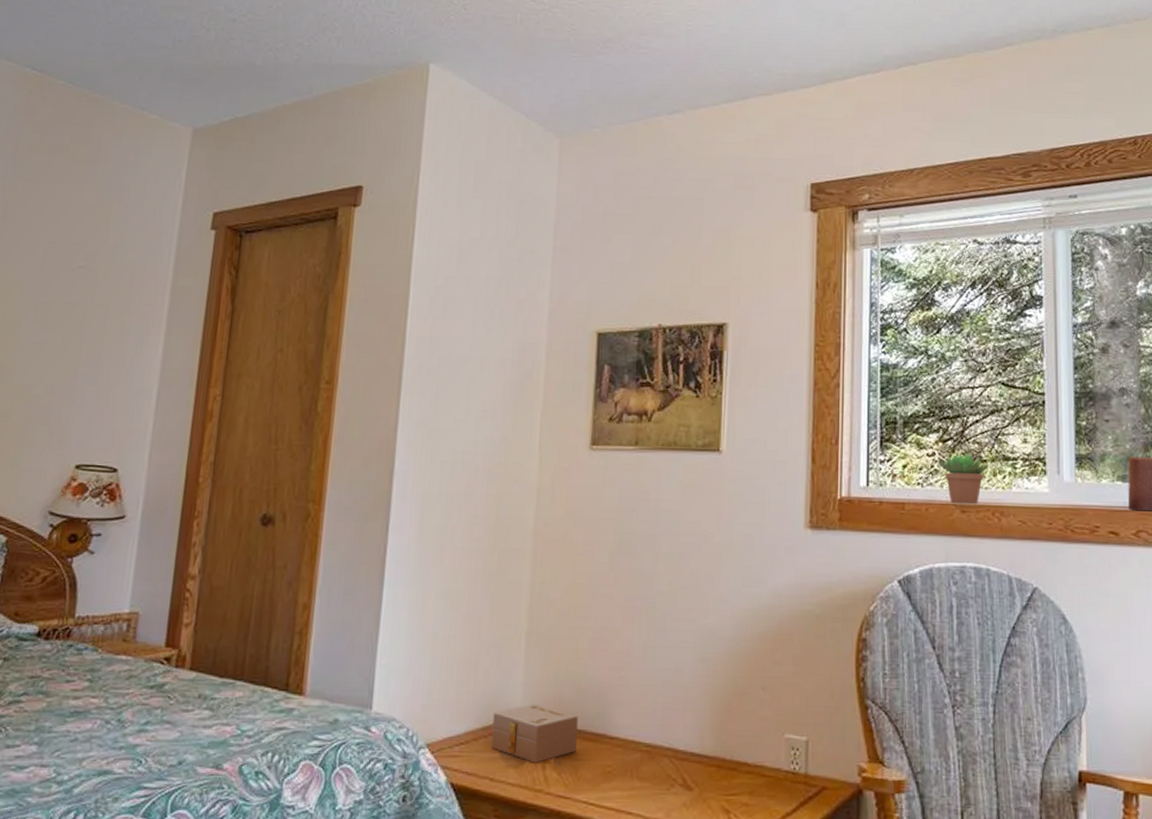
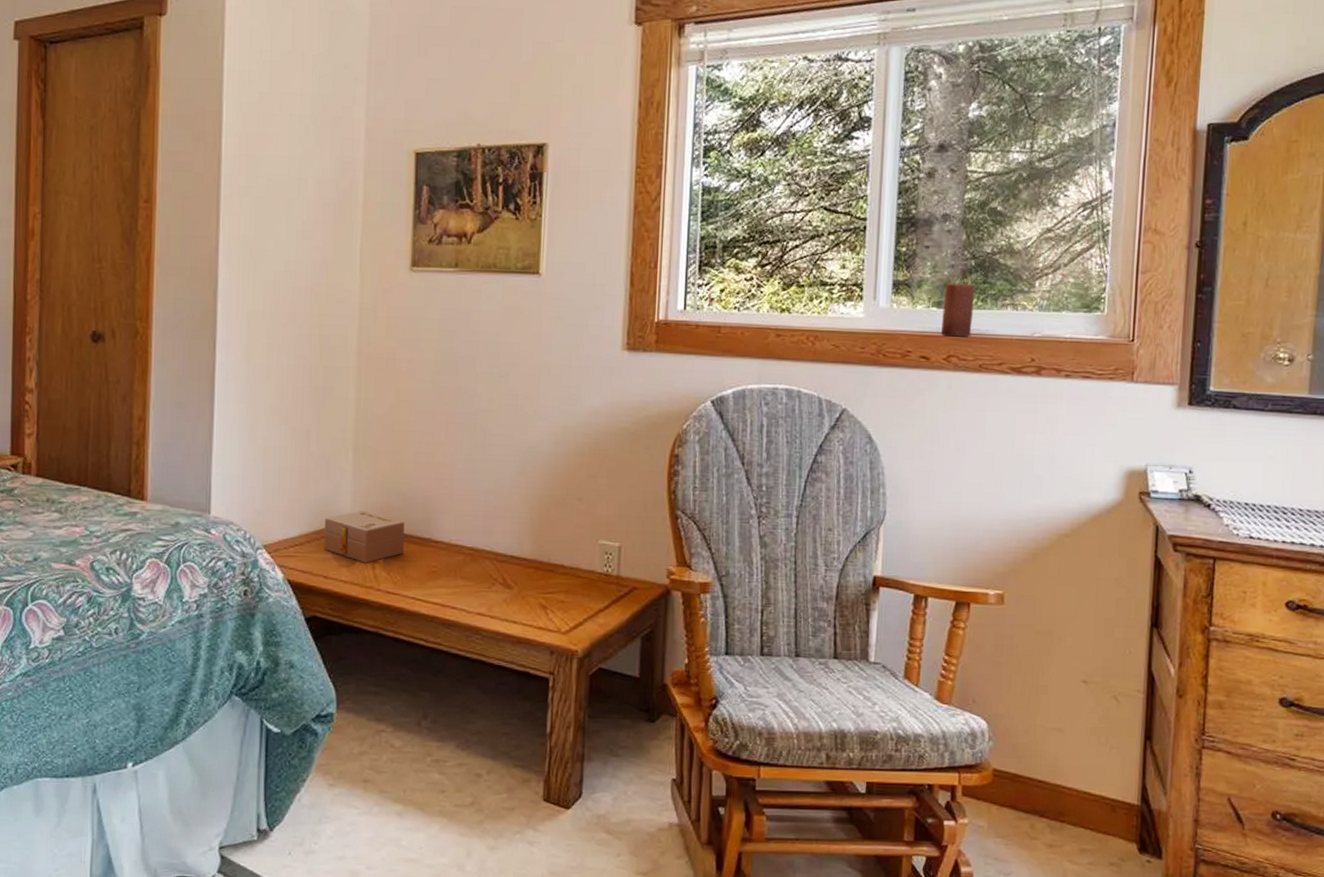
succulent plant: present [937,452,988,505] -> none [754,277,805,329]

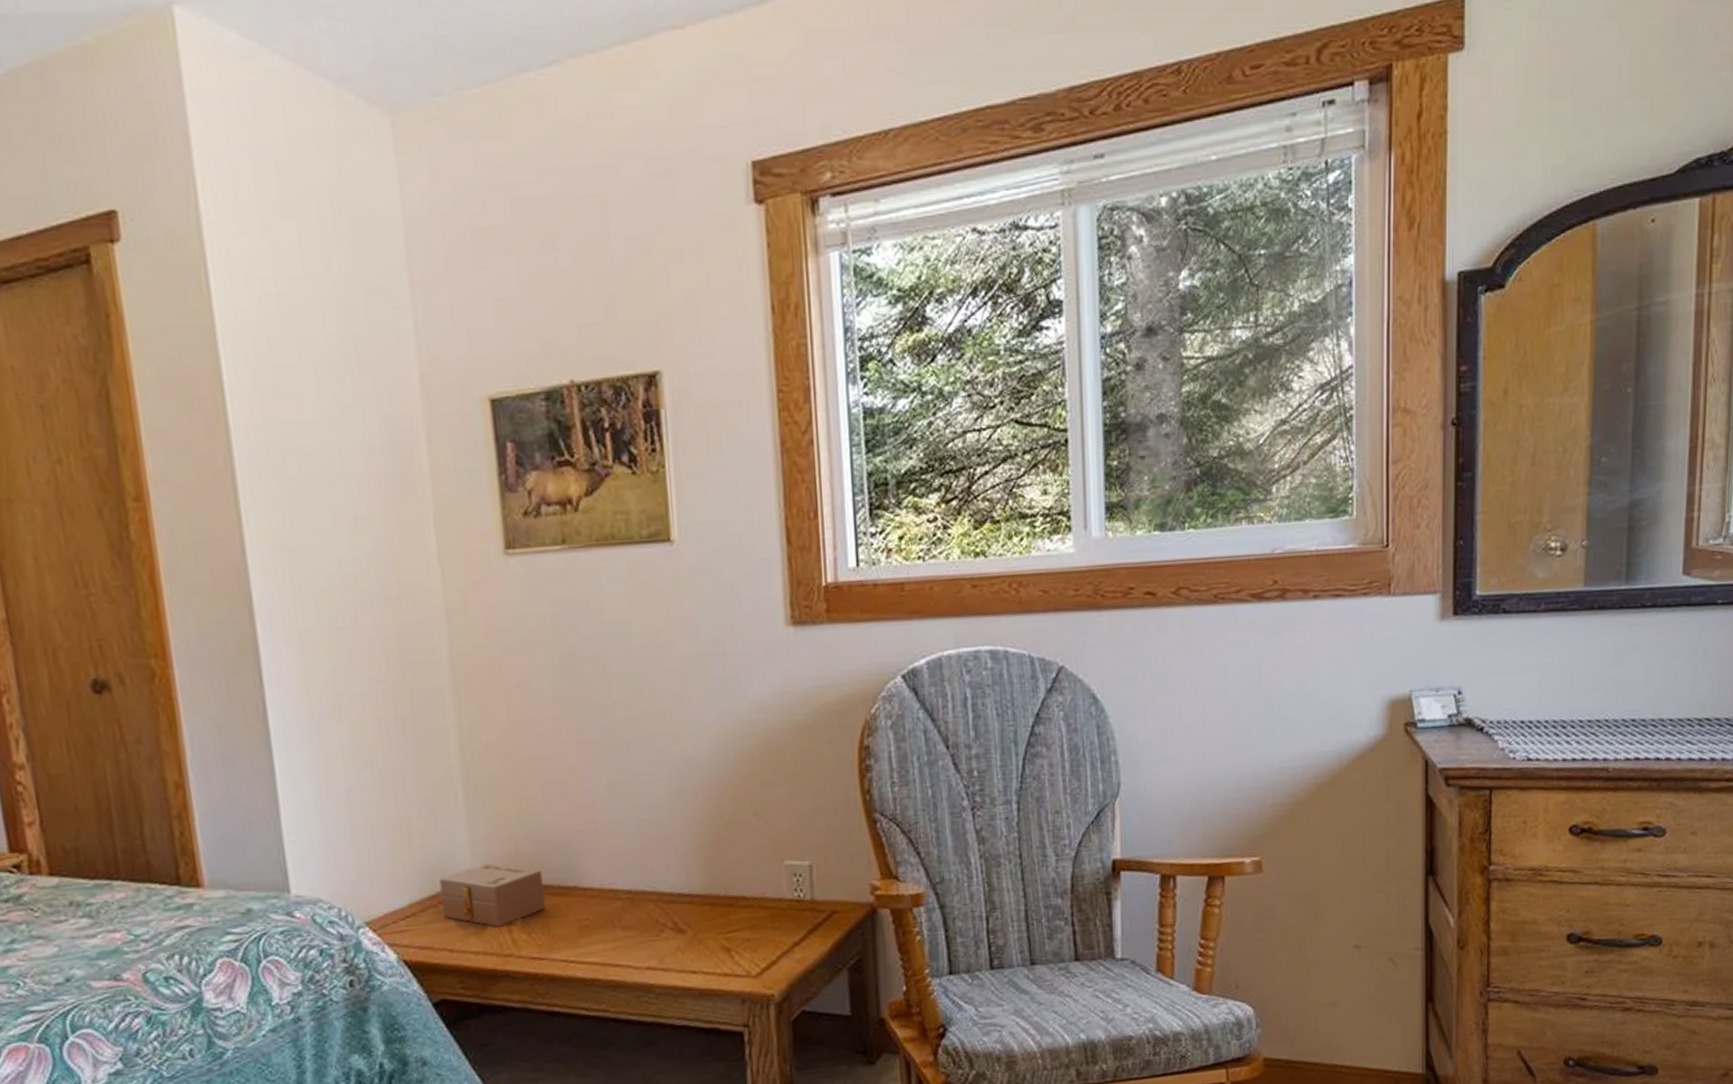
candle: present [941,283,976,337] -> none [1166,497,1203,565]

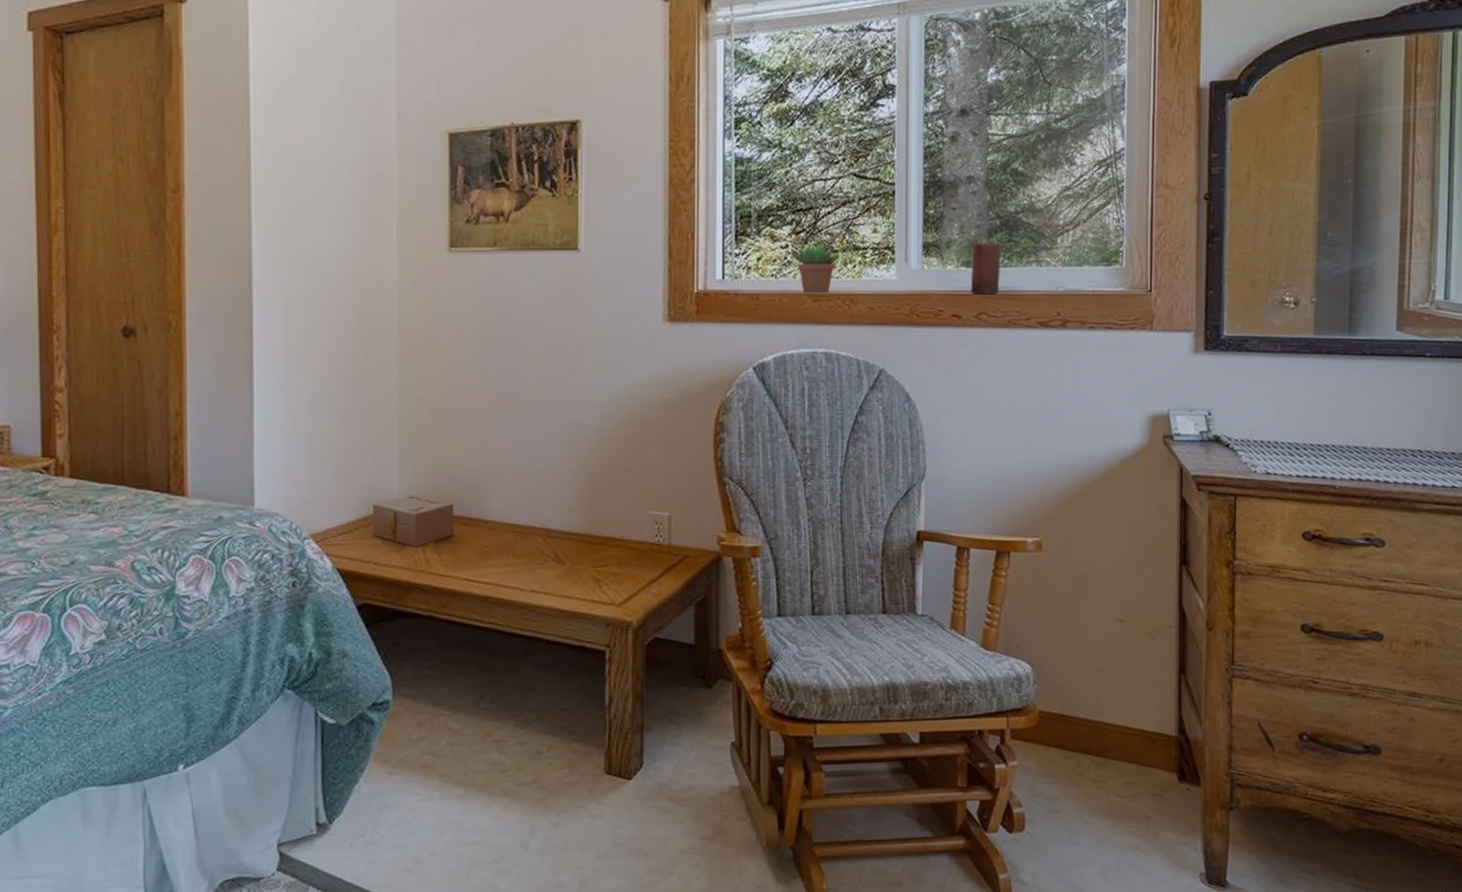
succulent plant: none [940,513,1002,578] -> present [790,243,839,294]
candle: none [1166,497,1203,565] -> present [971,243,1001,295]

